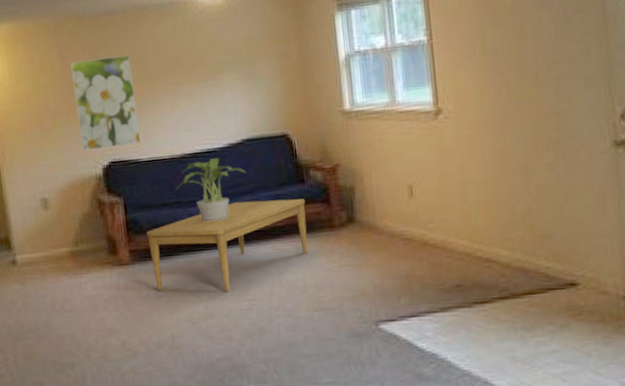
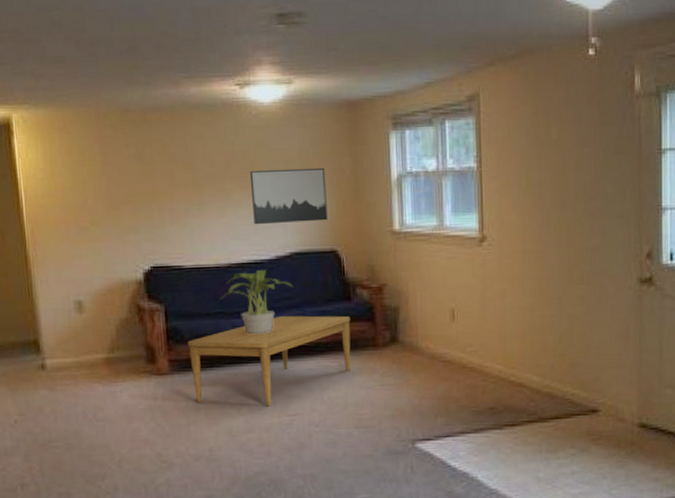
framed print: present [71,55,140,151] -> none [113,155,185,253]
wall art: none [199,54,277,115] -> present [249,167,328,225]

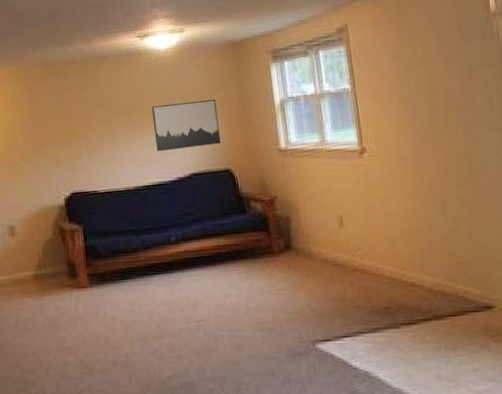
coffee table: present [187,315,351,406] -> none [103,227,250,313]
potted plant: present [221,270,293,334] -> none [131,190,194,248]

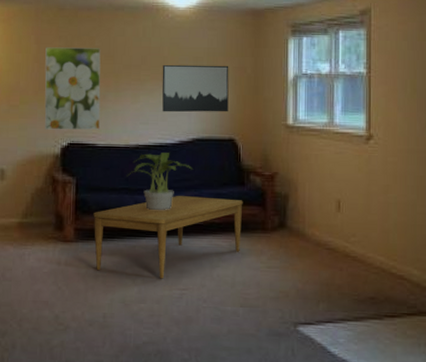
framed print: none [38,98,99,183] -> present [44,47,101,130]
coffee table: none [103,227,250,313] -> present [93,195,243,279]
potted plant: none [131,190,194,248] -> present [127,152,193,210]

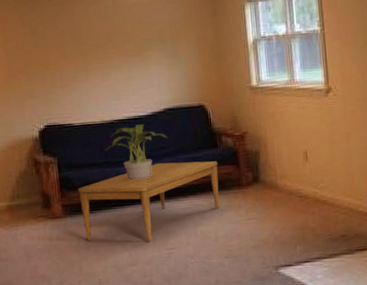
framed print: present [44,47,101,130] -> none [11,31,74,115]
wall art: present [162,64,229,112] -> none [127,36,195,87]

